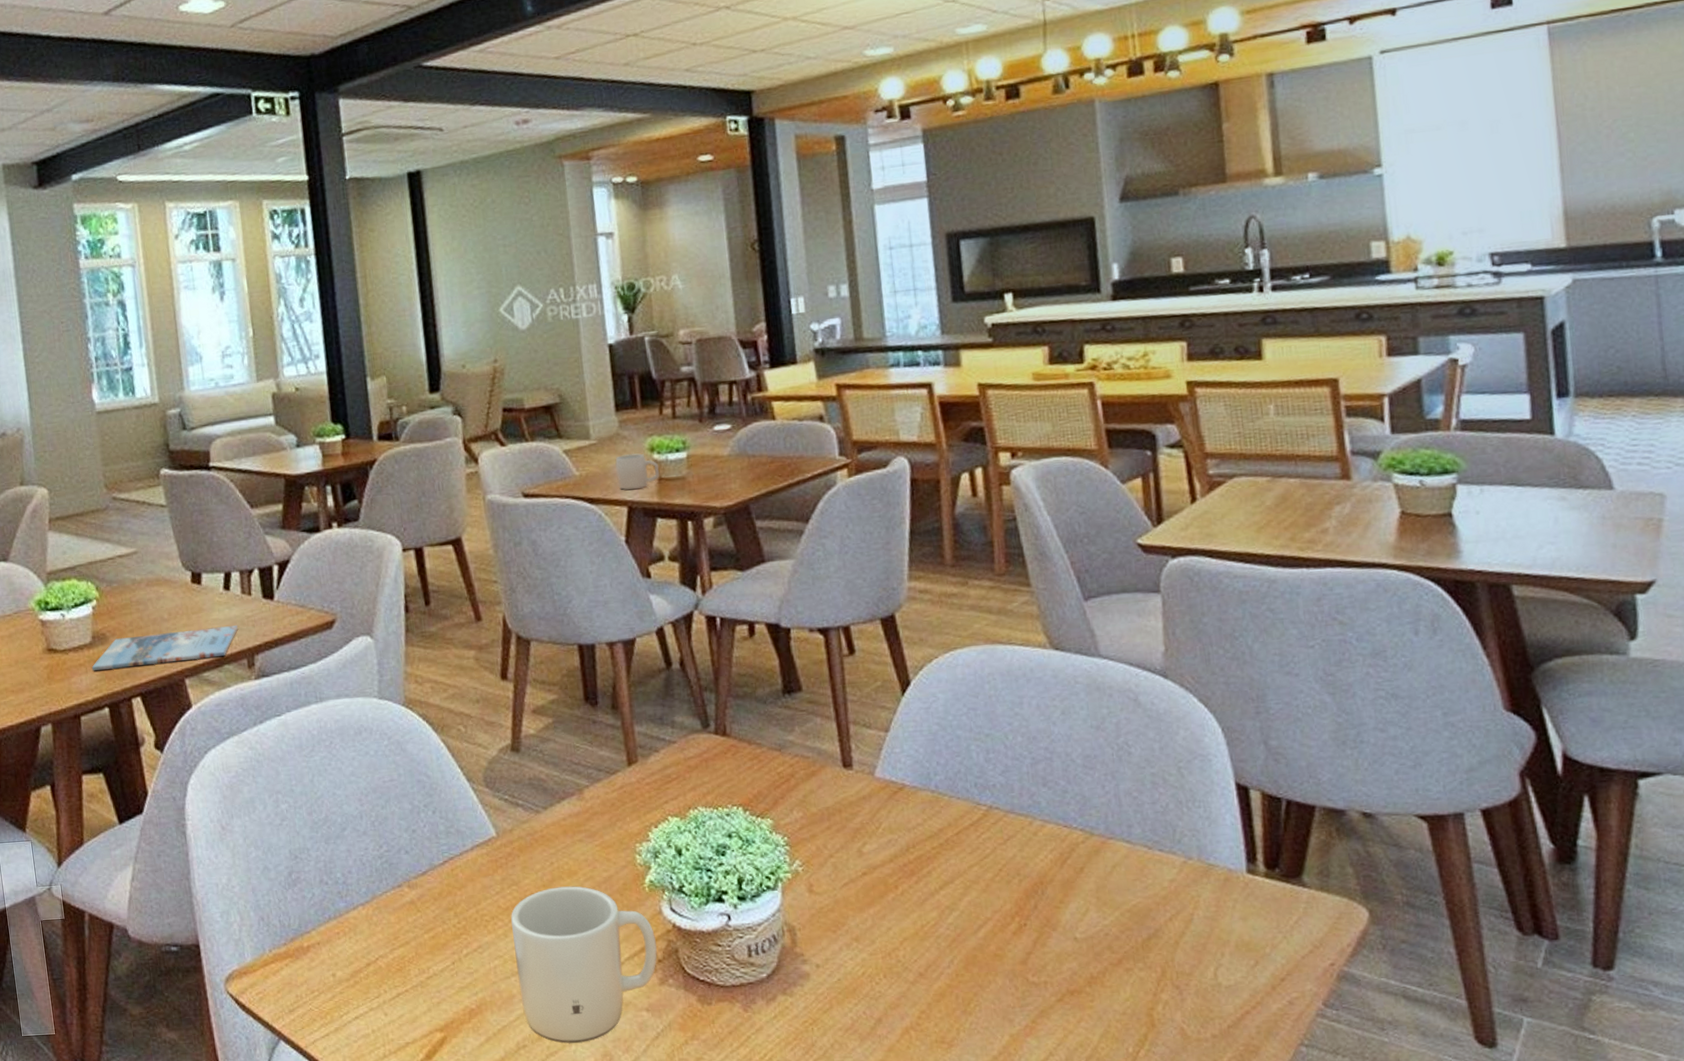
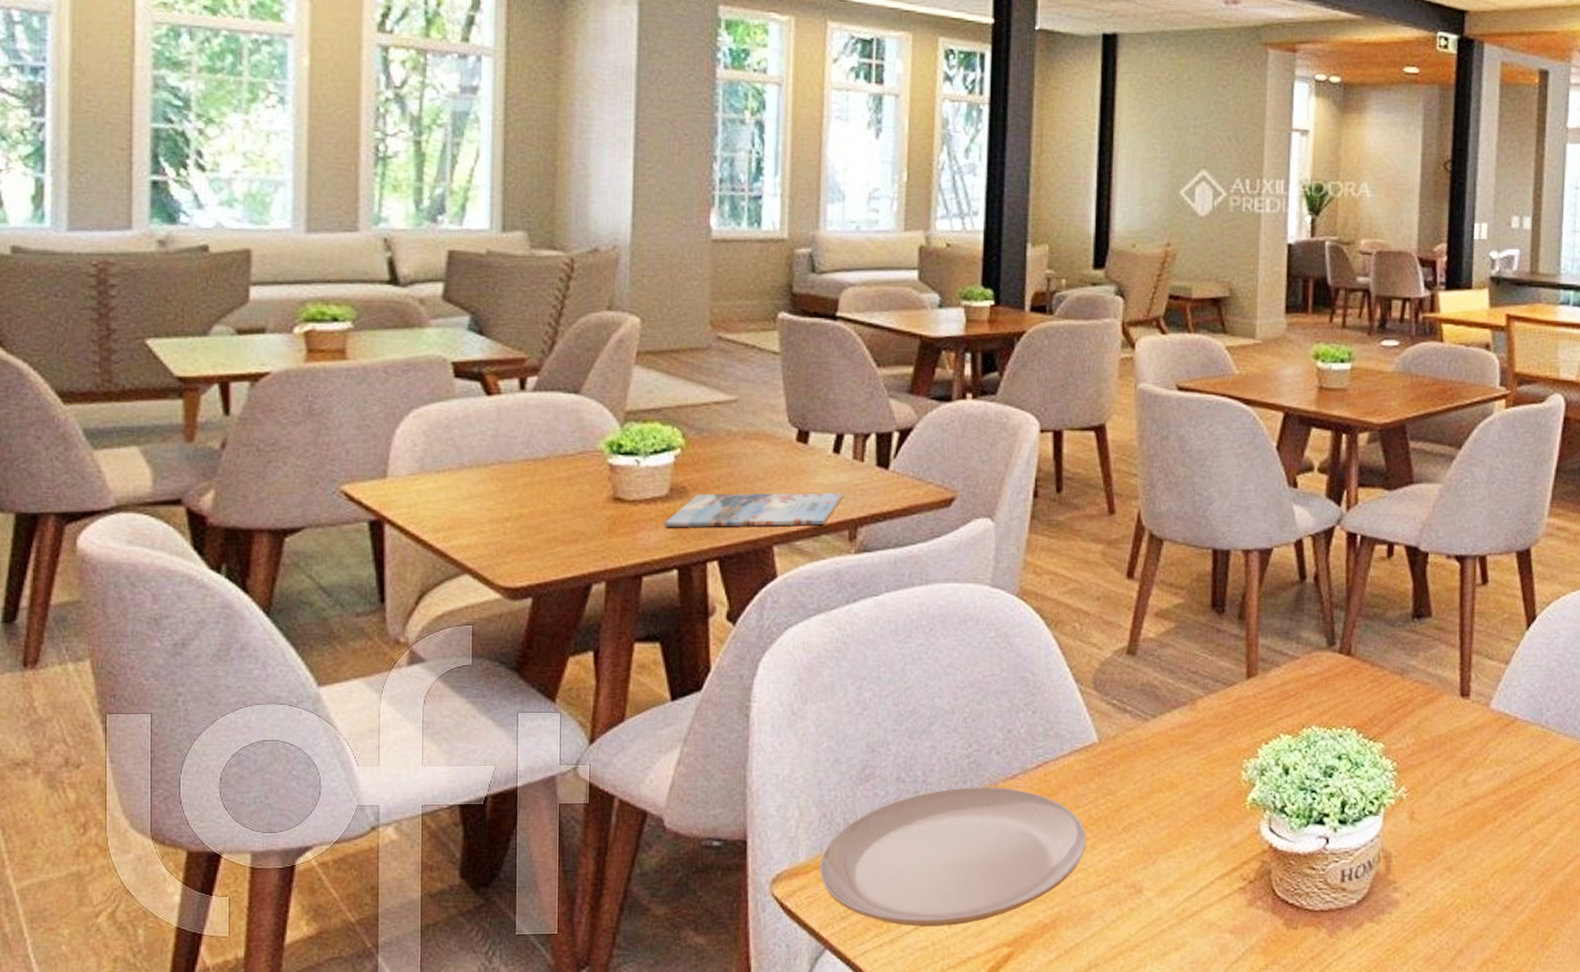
plate: none [264,884,499,1016] -> present [819,787,1087,927]
mug: present [511,886,657,1043] -> none [1099,799,1251,964]
mug: present [615,453,660,490] -> none [1276,359,1322,396]

